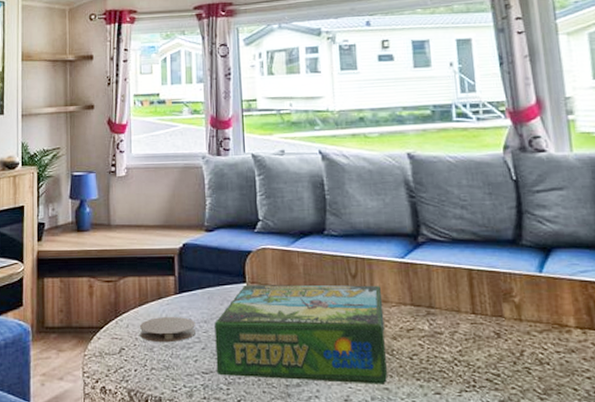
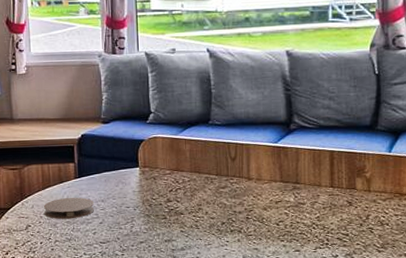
board game: present [214,284,387,385] -> none [111,166,257,246]

